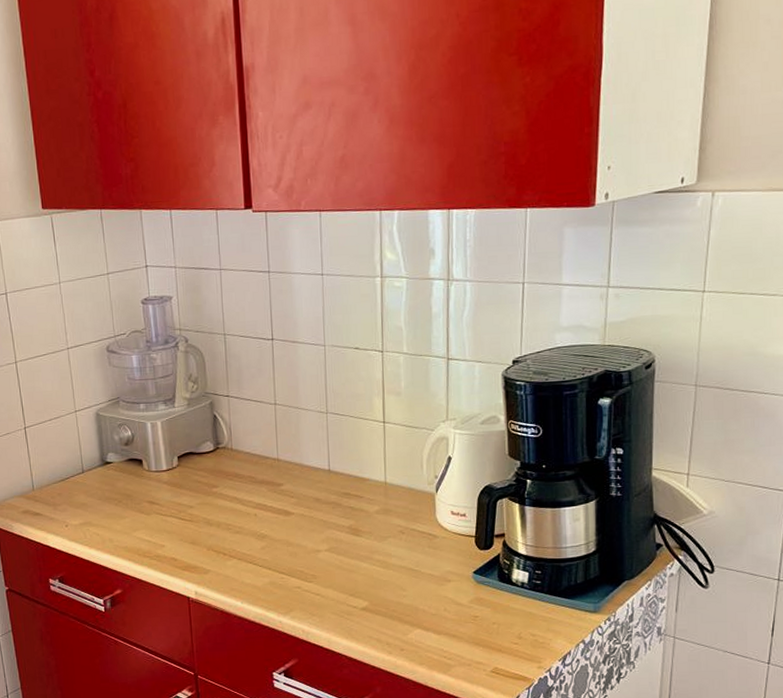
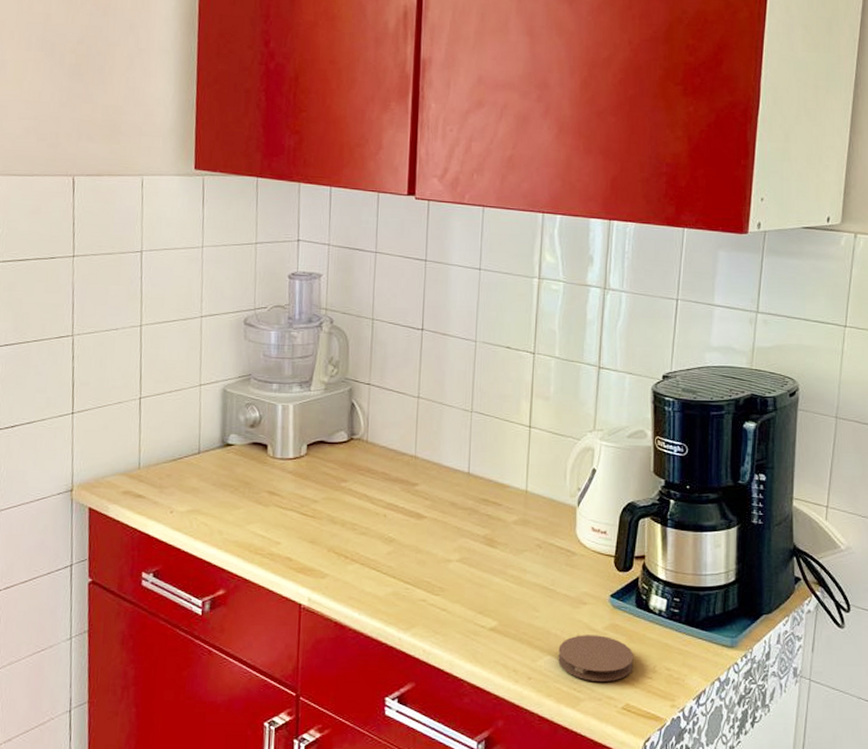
coaster: none [427,608,500,649] -> present [558,635,634,681]

